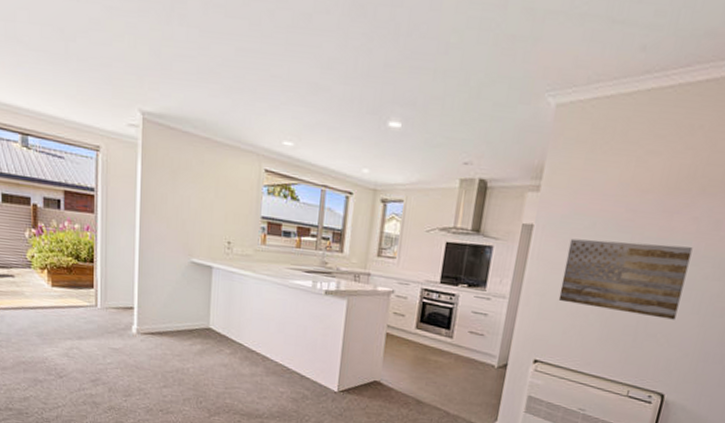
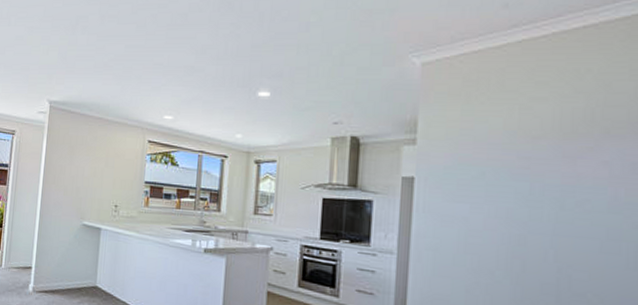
wall art: present [558,238,693,320] -> none [454,189,610,277]

